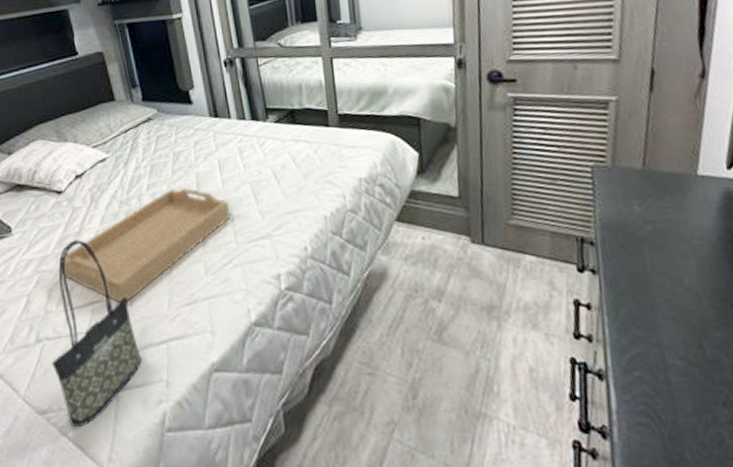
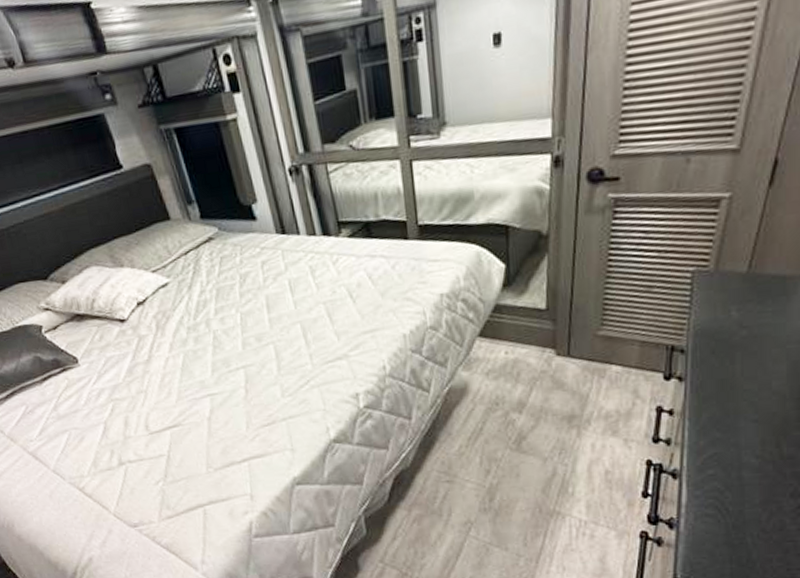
tote bag: present [51,240,141,428] -> none [131,367,225,537]
serving tray: present [59,187,231,302] -> none [131,310,305,426]

